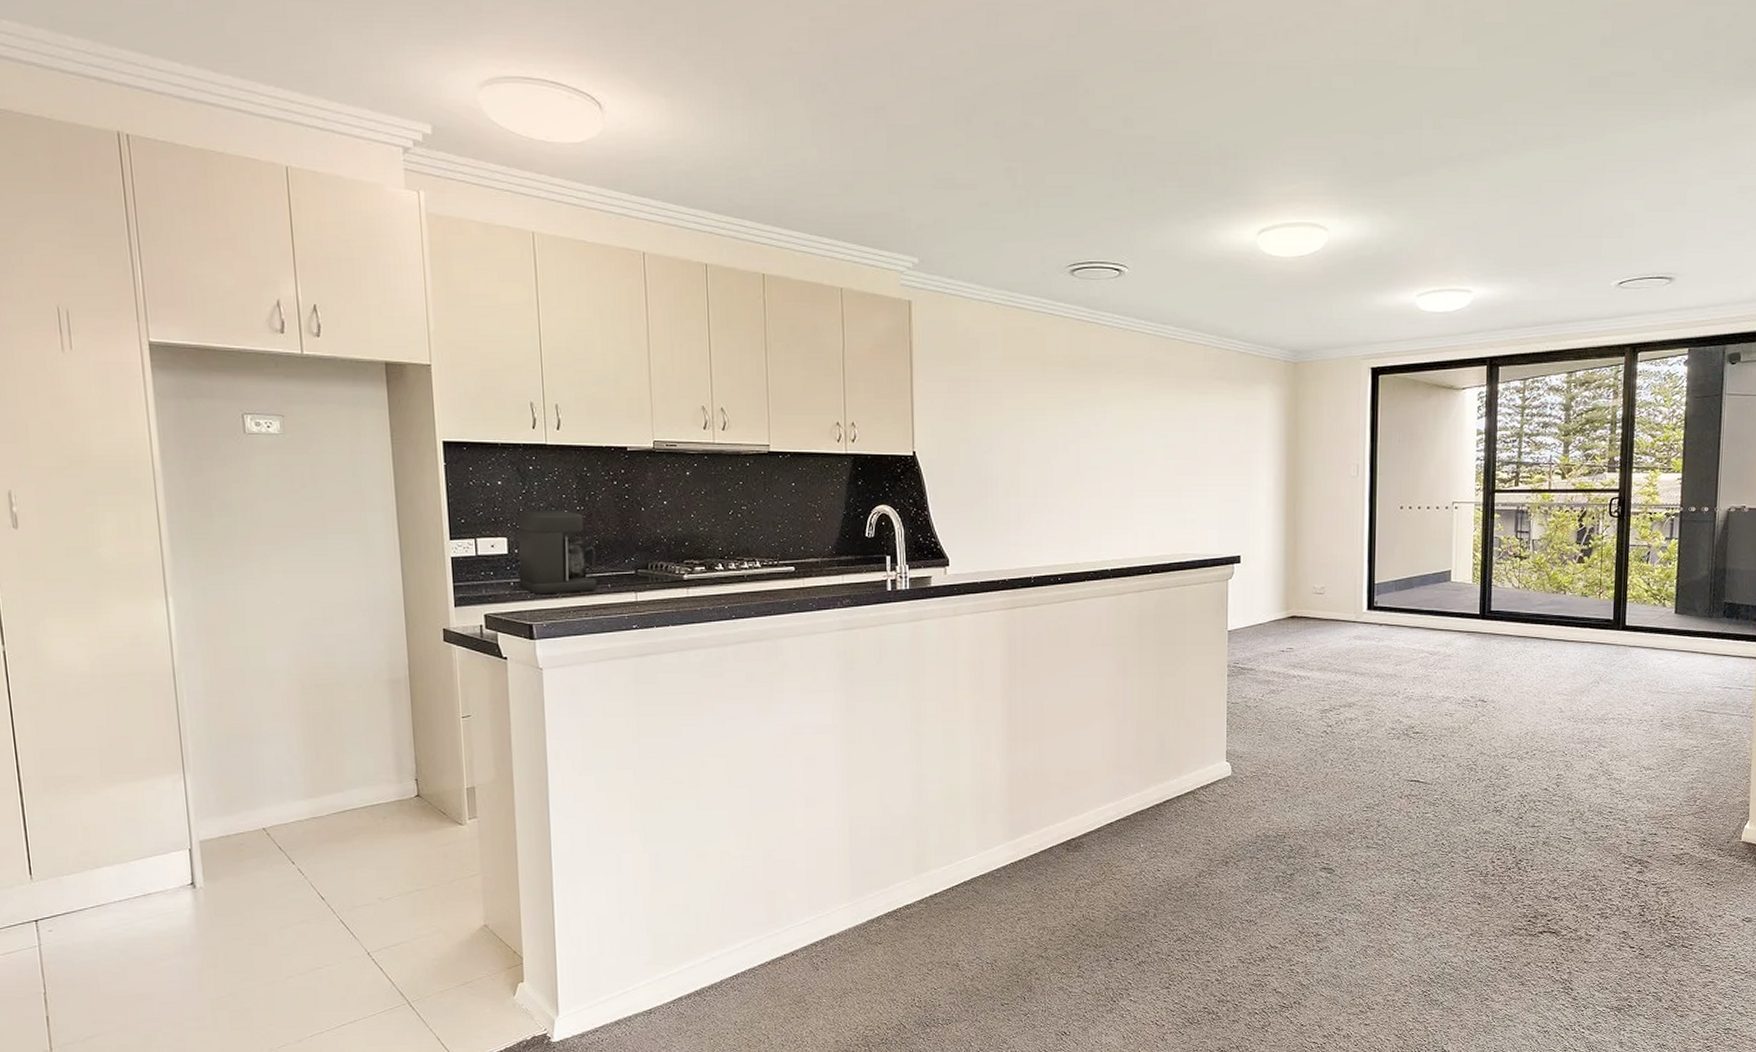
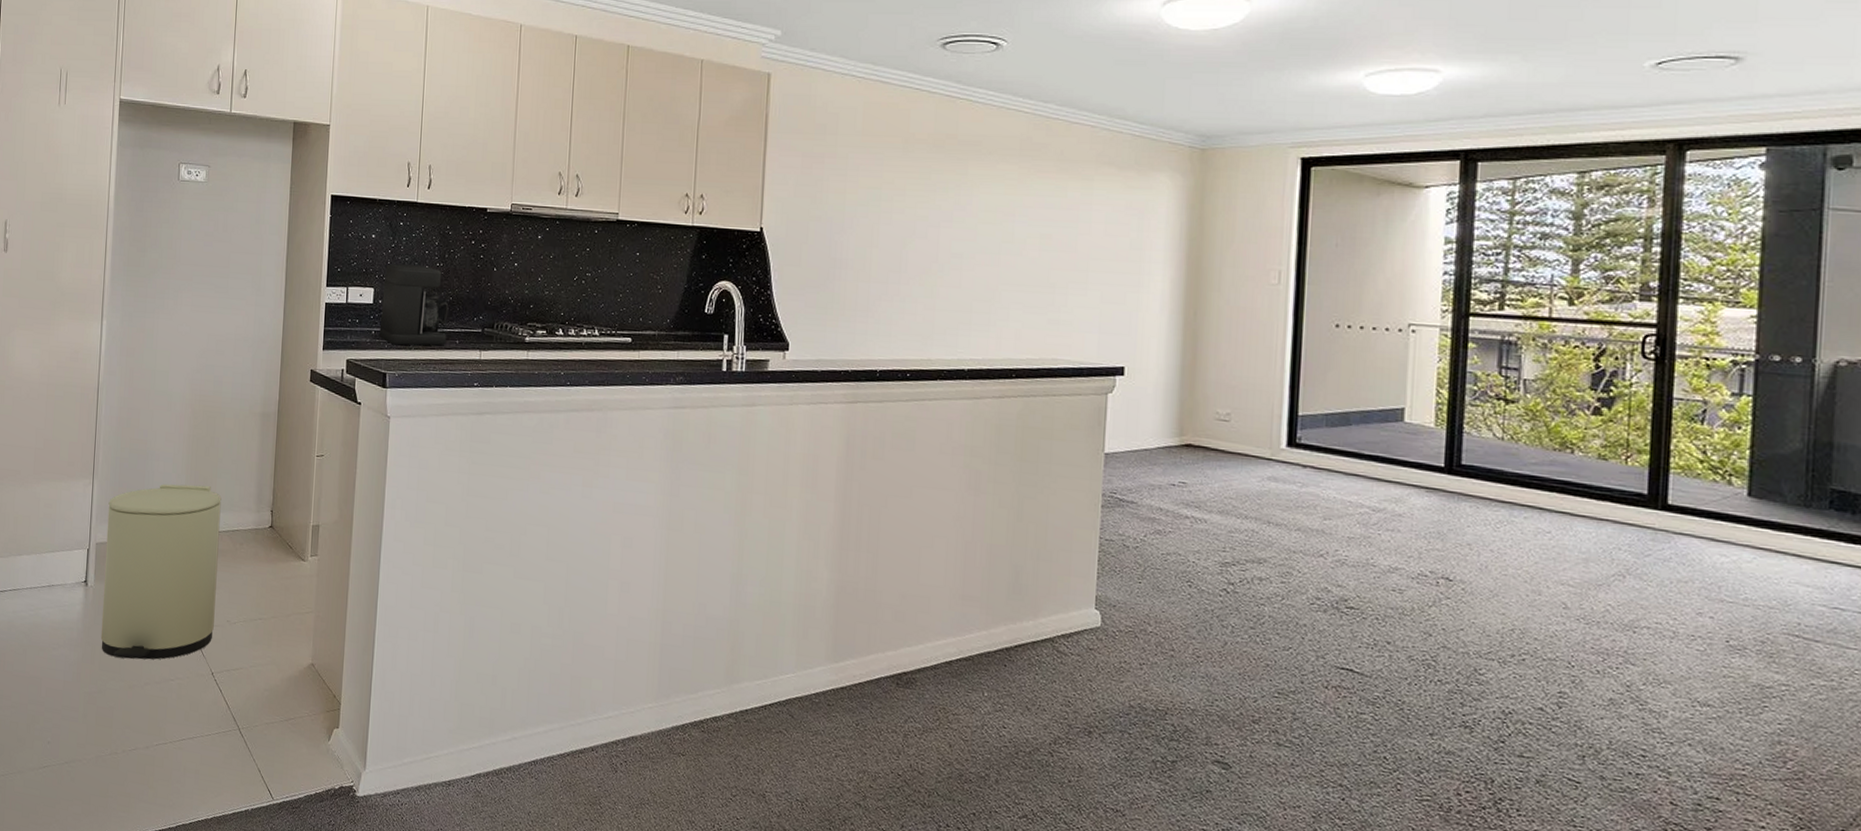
pedal bin: none [208,763,364,956] -> present [100,483,222,660]

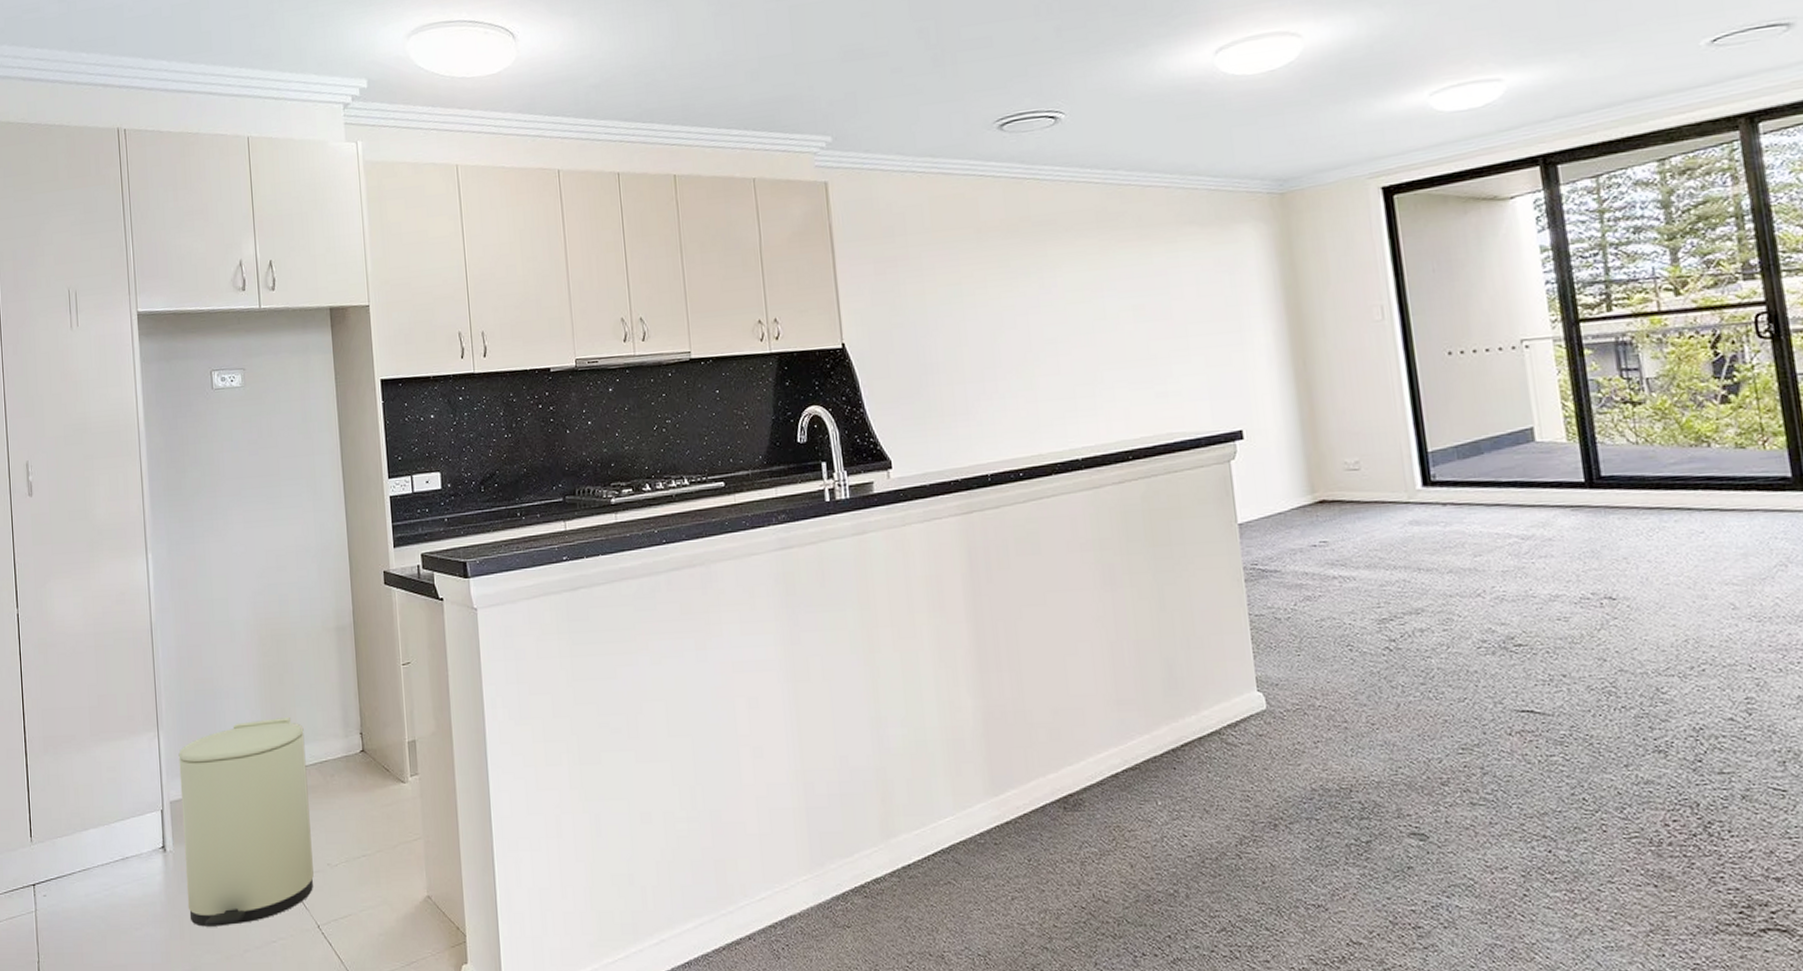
coffee maker: present [379,263,449,346] -> none [450,439,527,530]

